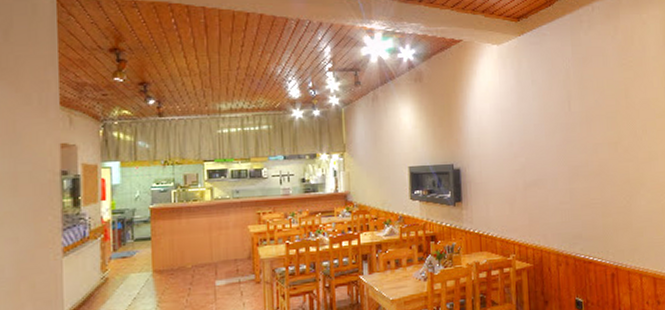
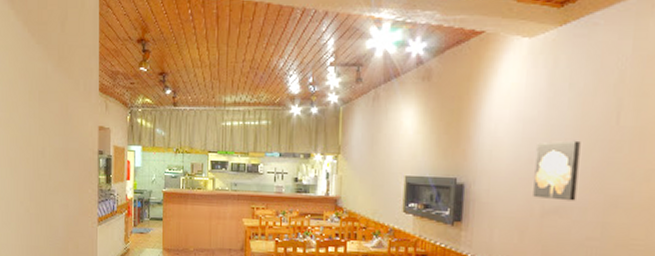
wall art: none [514,125,548,175] -> present [533,140,581,201]

